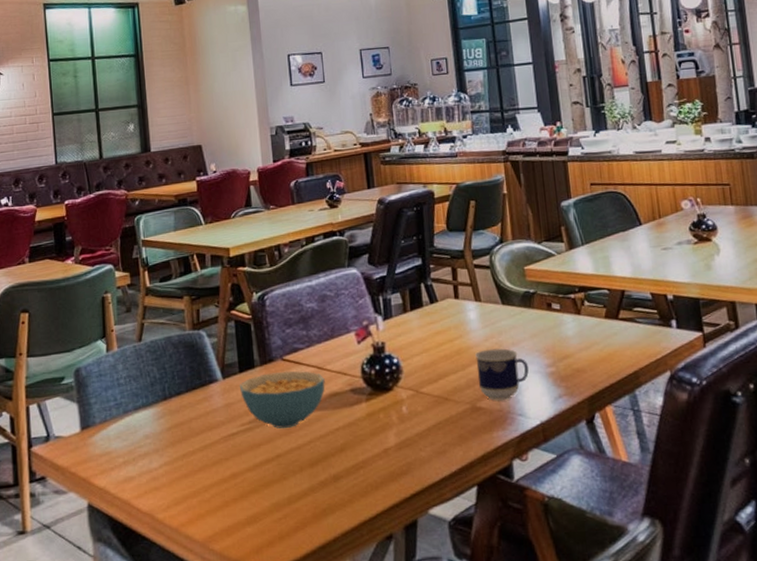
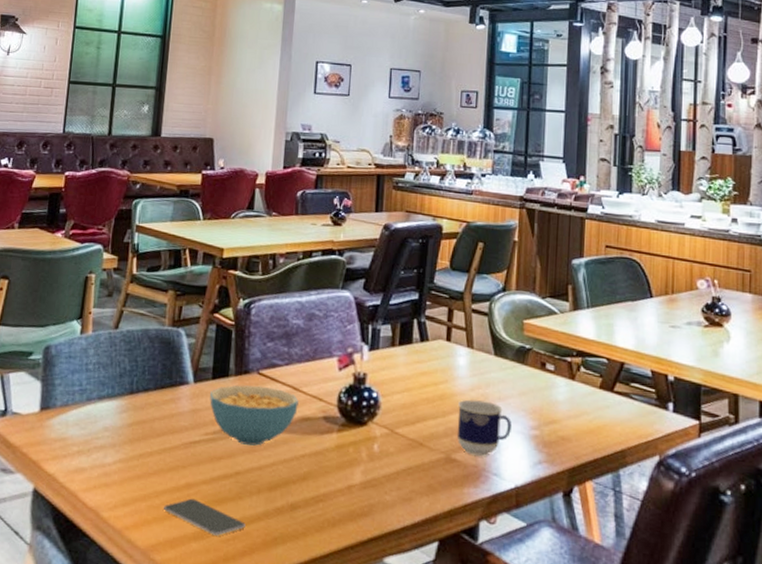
smartphone: none [213,486,294,517] -> present [163,498,246,536]

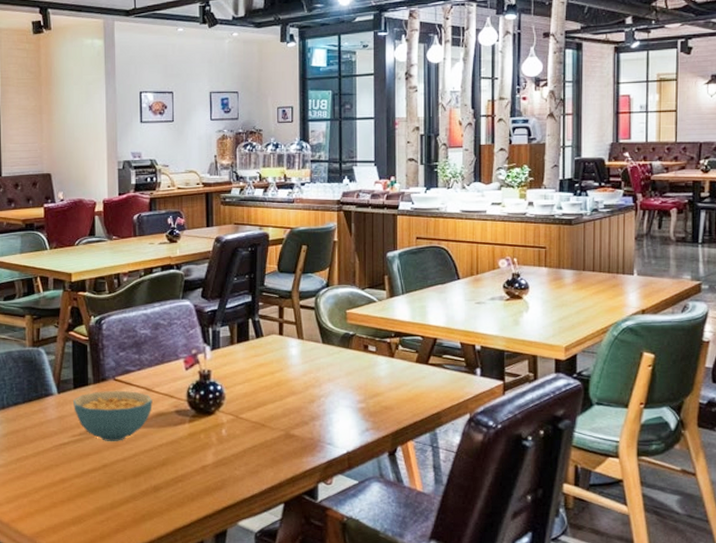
smartphone: present [163,498,246,536] -> none [42,491,116,519]
cup: present [456,399,512,456] -> none [293,383,341,429]

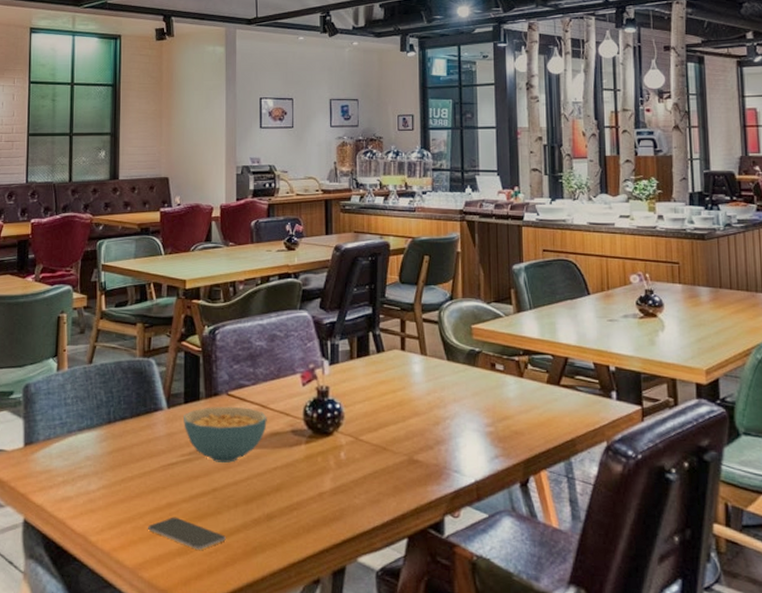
smartphone: none [42,491,116,519] -> present [147,517,226,550]

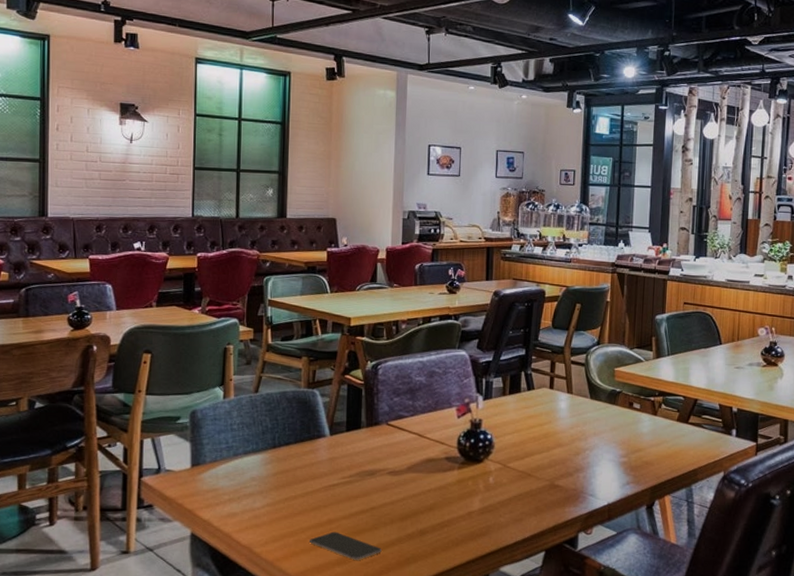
cereal bowl: present [184,406,267,463] -> none [345,434,424,485]

